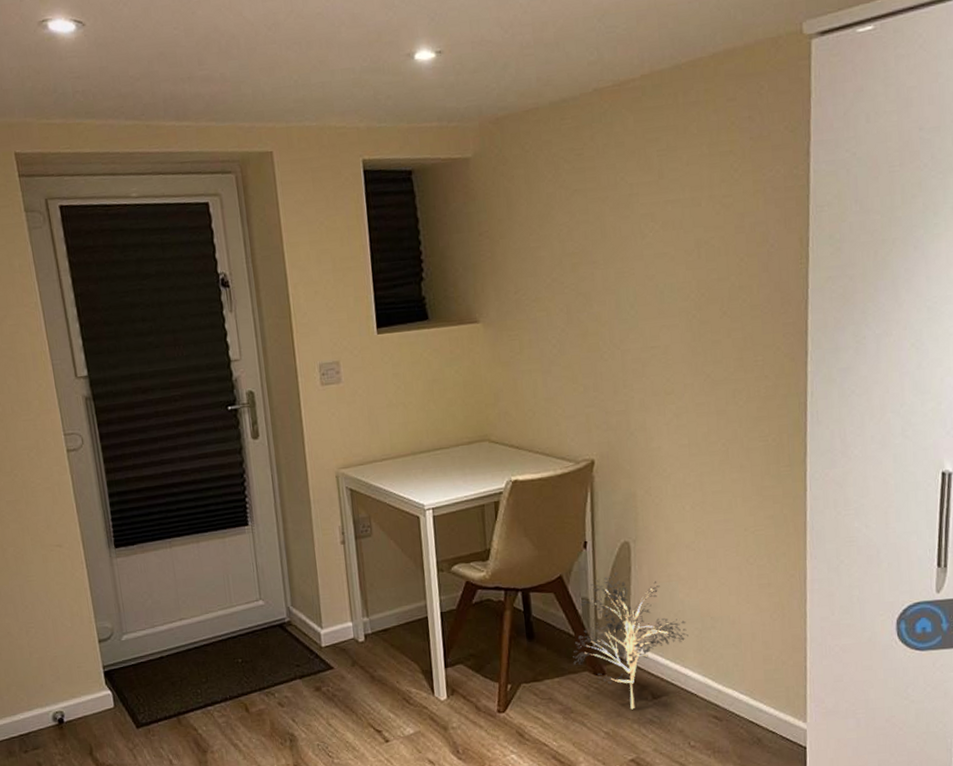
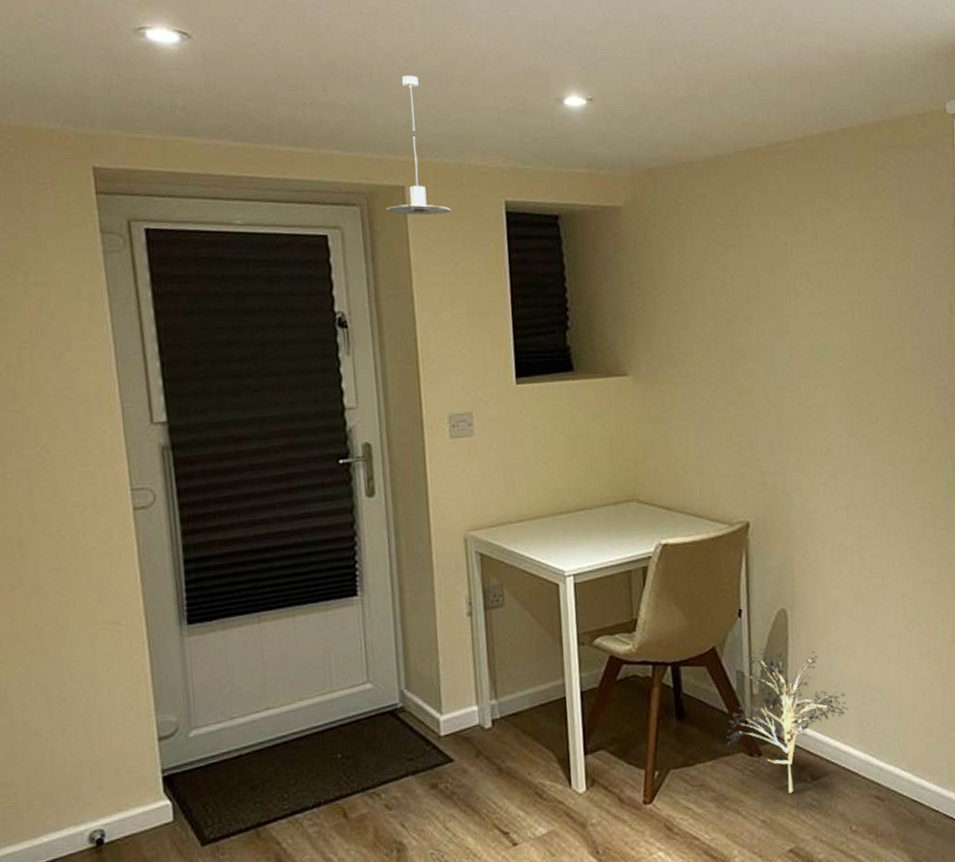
pendant light: none [257,43,315,179] -> present [386,75,452,215]

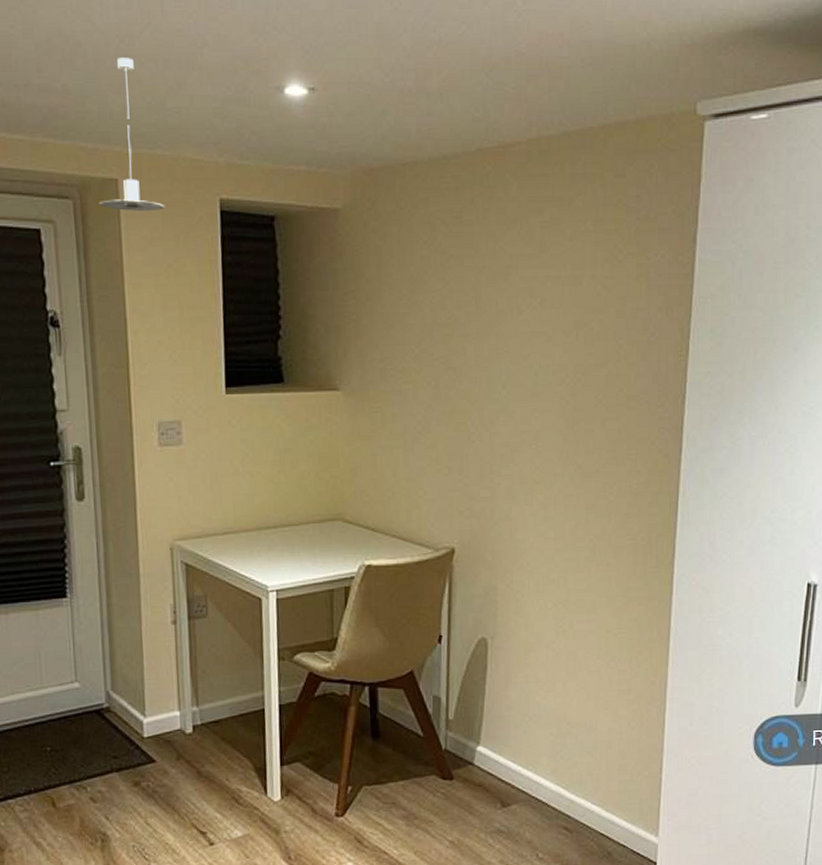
decorative plant: present [727,641,848,794] -> none [420,669,543,818]

